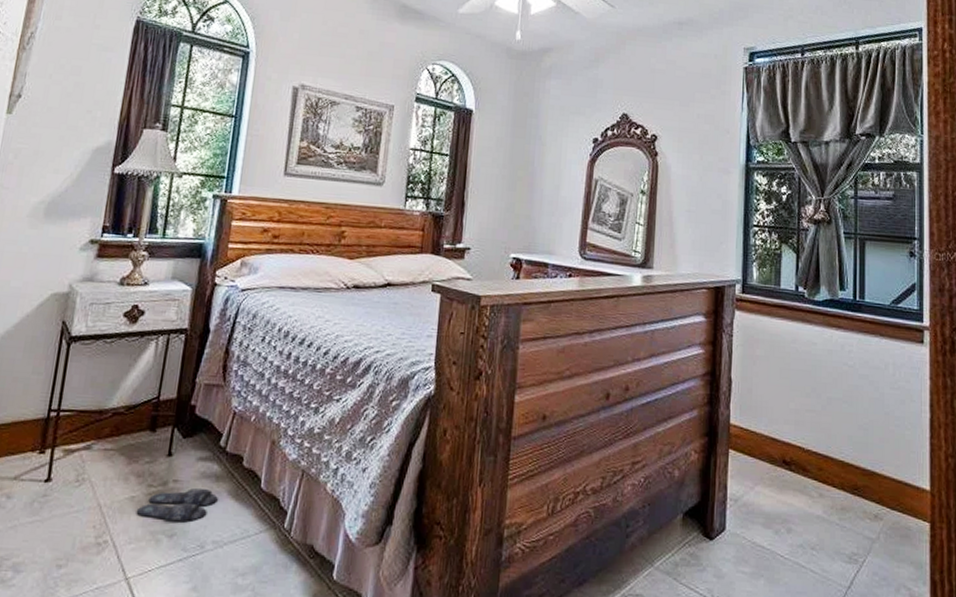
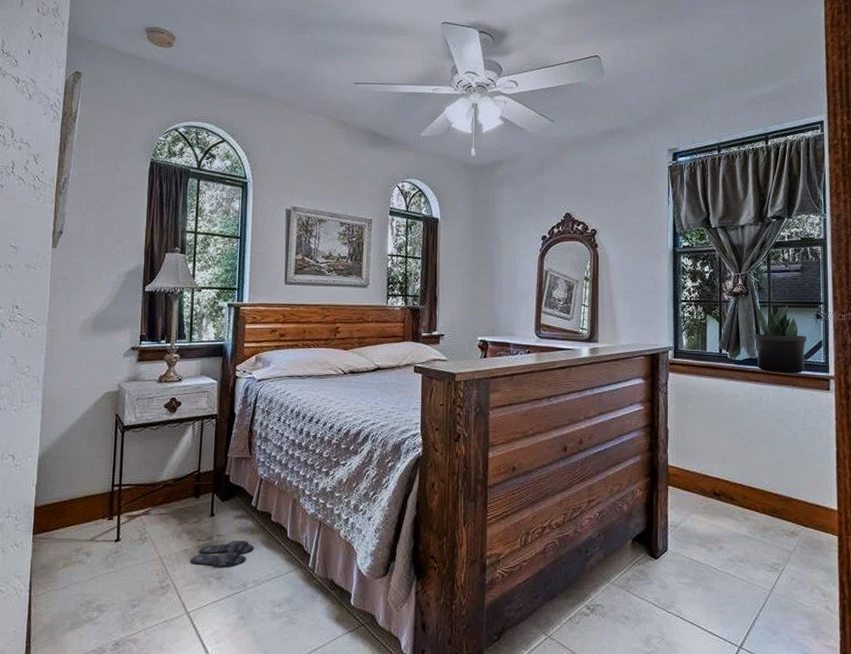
planter: none [836,233,898,322] -> present [754,303,807,374]

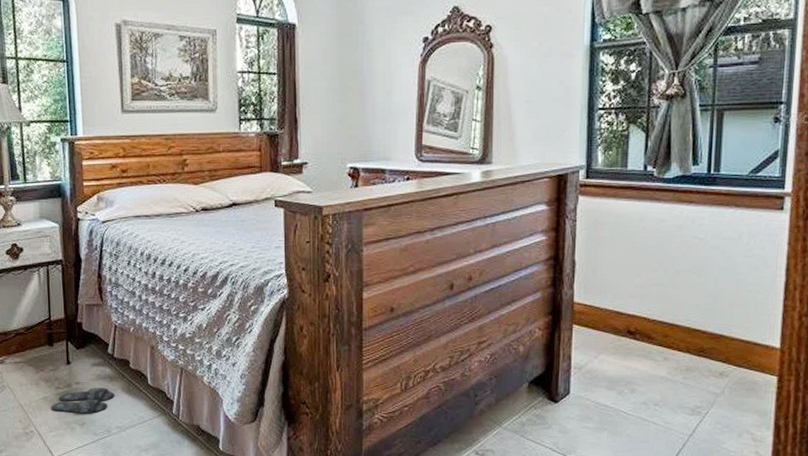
planter: present [754,303,807,374] -> none [689,106,759,193]

